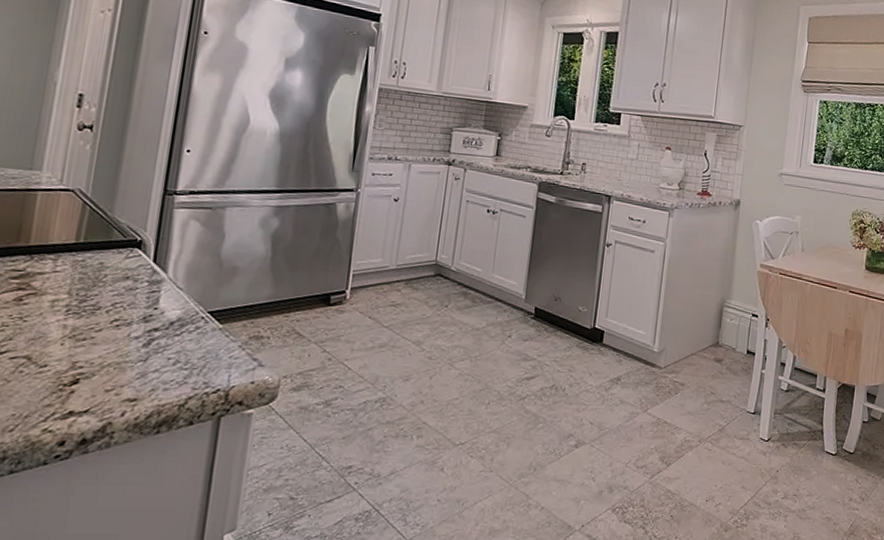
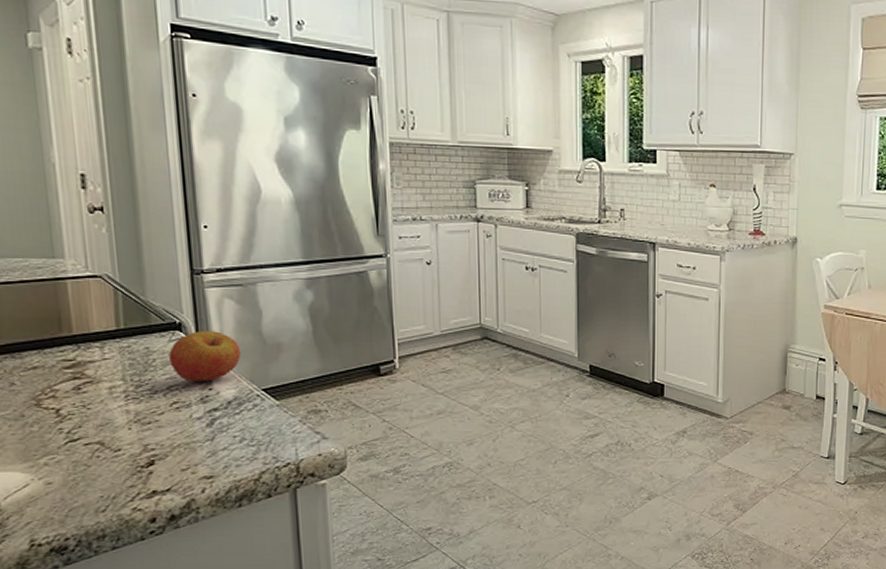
apple: none [121,250,196,300] -> present [169,331,241,381]

